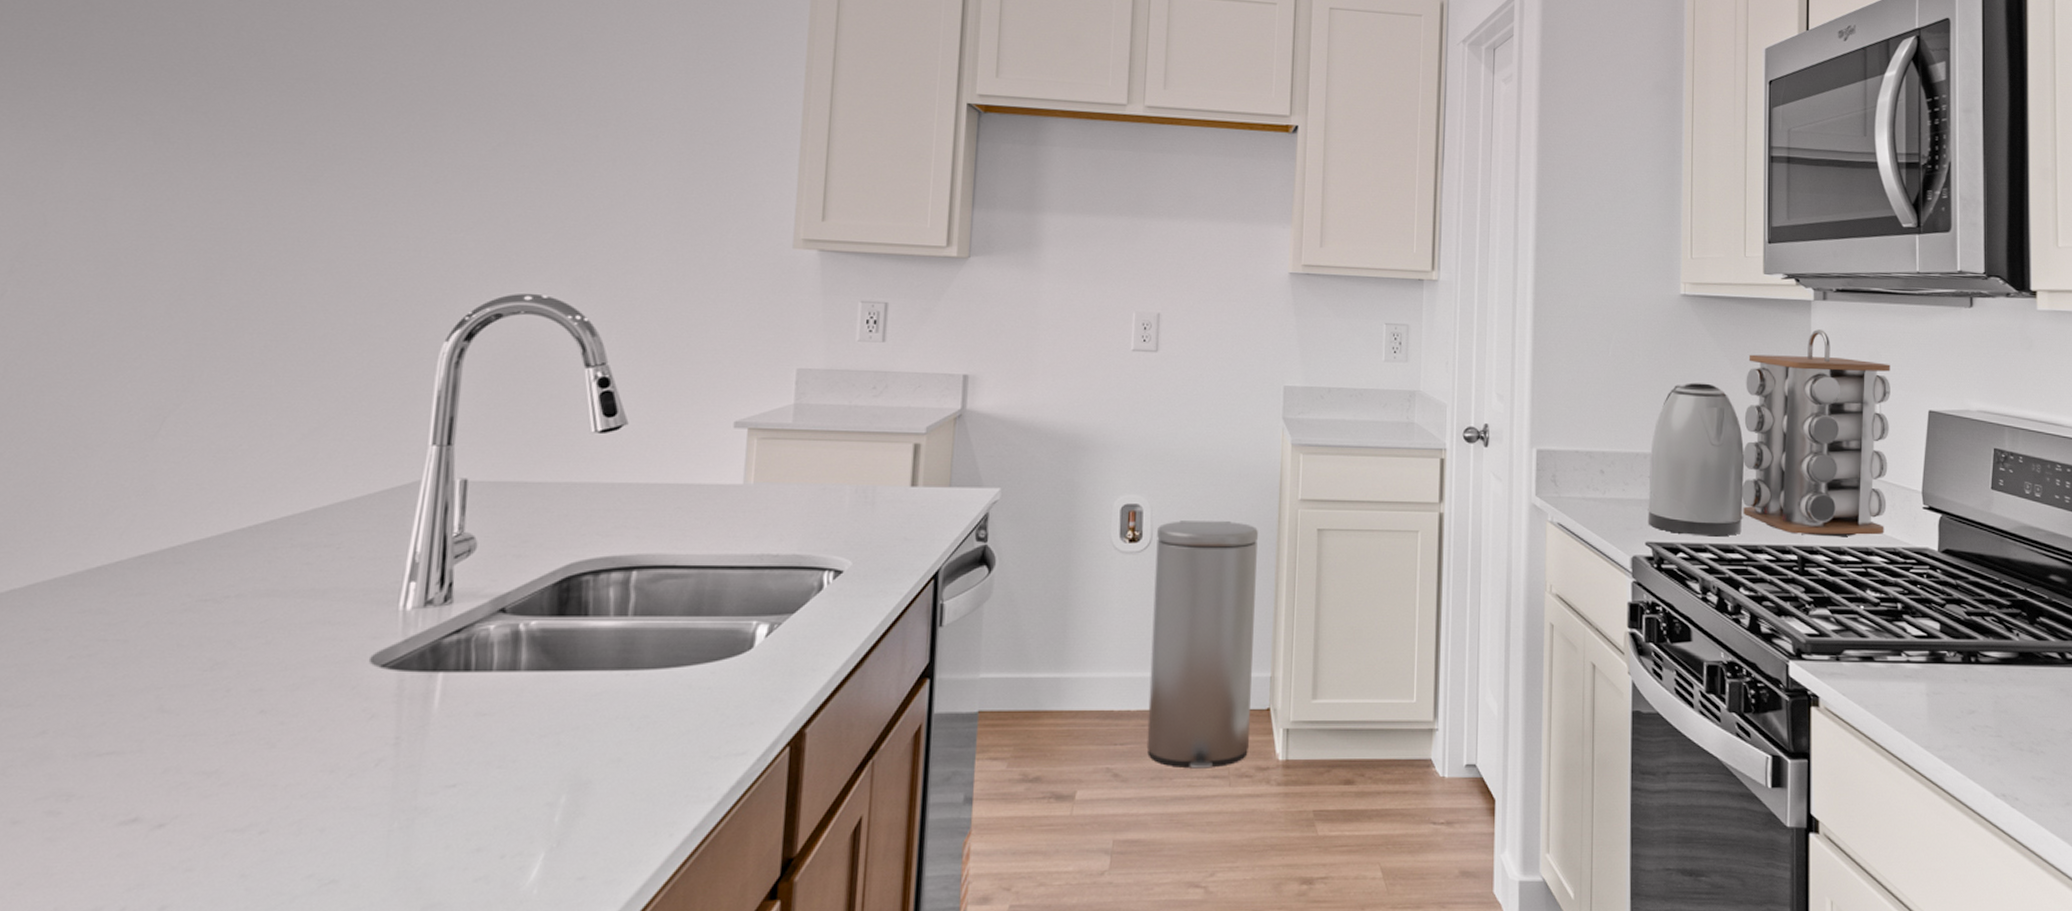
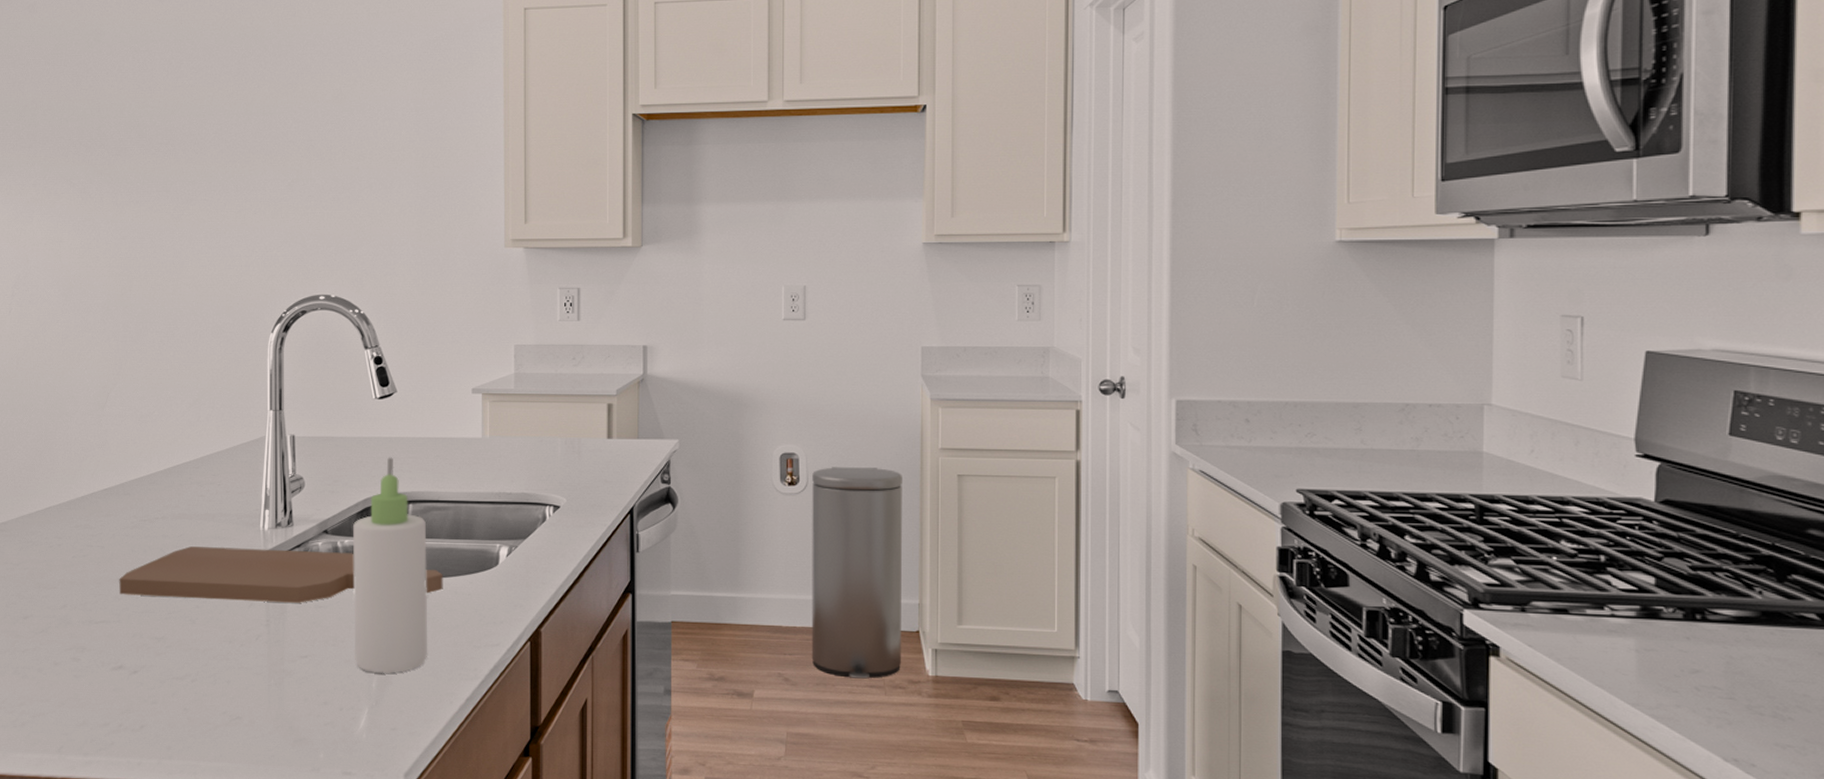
cutting board: none [146,636,674,712] -> present [119,546,443,603]
bottle: none [530,509,655,803] -> present [352,457,428,674]
kettle: present [1648,382,1745,537] -> none [1298,330,1412,484]
spice rack: present [1742,329,1890,537] -> none [1408,269,1596,486]

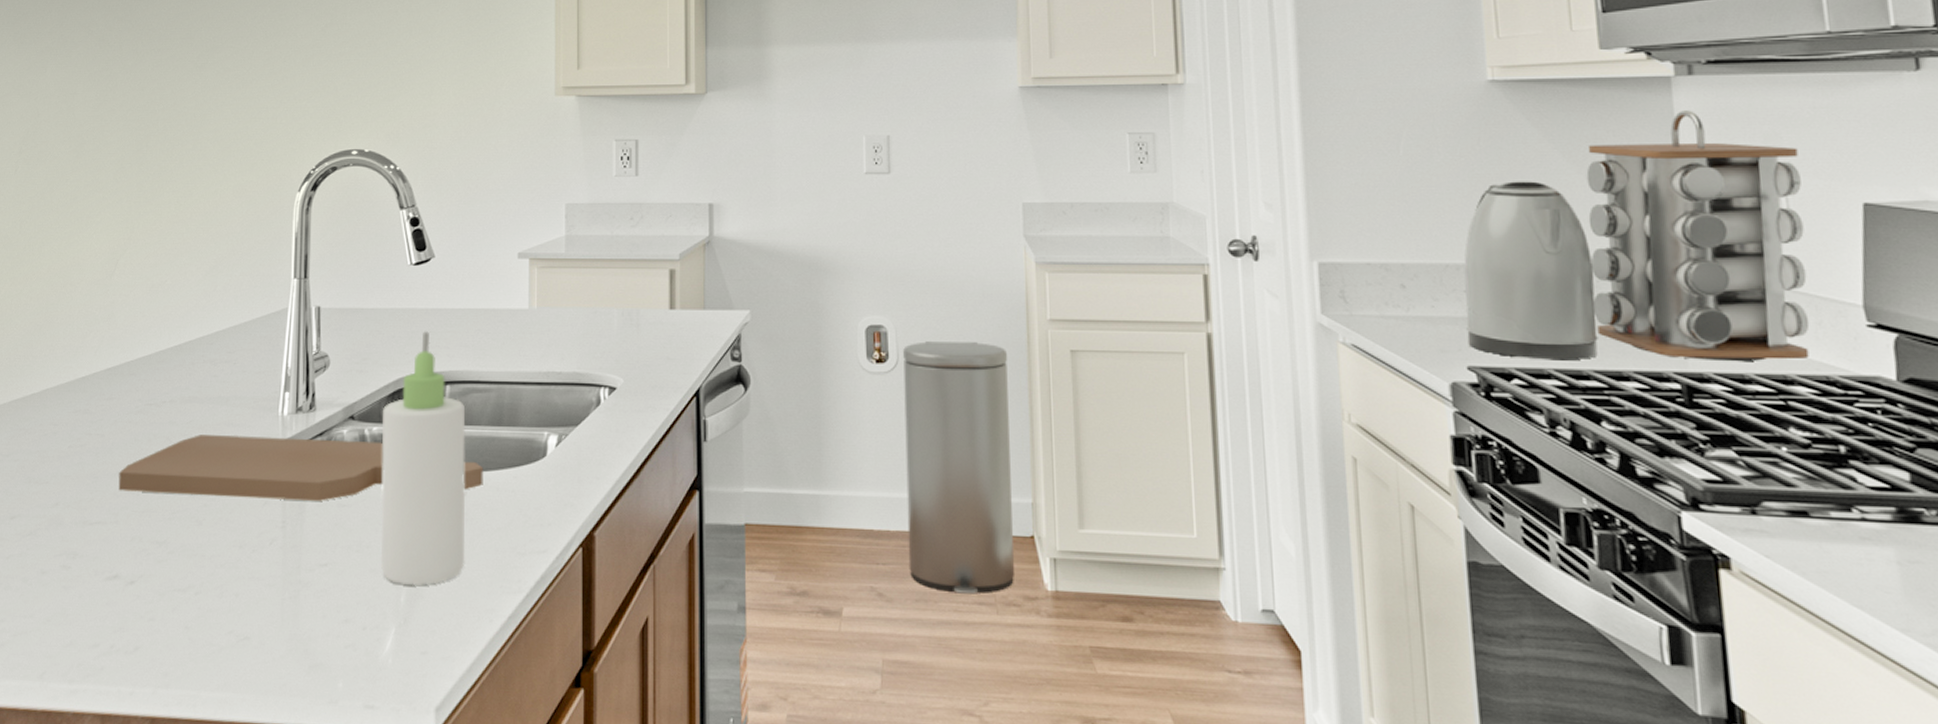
kettle: none [1298,330,1412,484] -> present [1464,181,1598,361]
spice rack: none [1408,269,1596,486] -> present [1586,110,1810,362]

